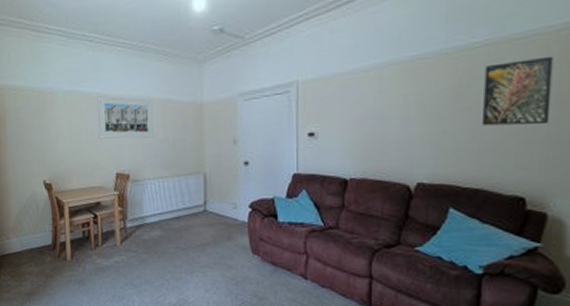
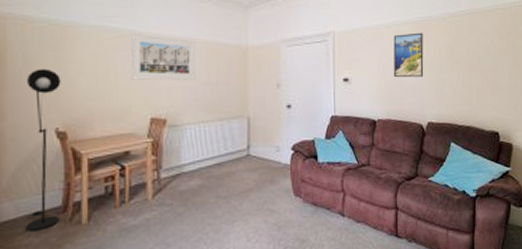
floor lamp: none [20,130,51,262] -> present [26,68,61,232]
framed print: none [373,74,415,131] -> present [393,32,424,78]
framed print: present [483,56,553,126] -> none [469,25,509,76]

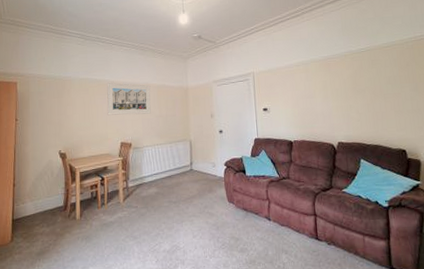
floor lamp: present [26,68,61,232] -> none [41,109,62,224]
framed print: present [393,32,424,78] -> none [303,68,332,106]

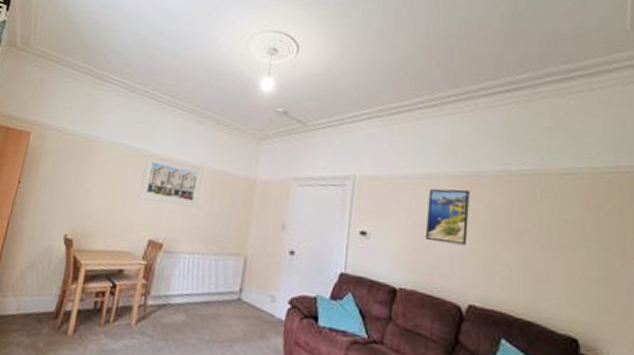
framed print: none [303,68,332,106] -> present [426,188,470,246]

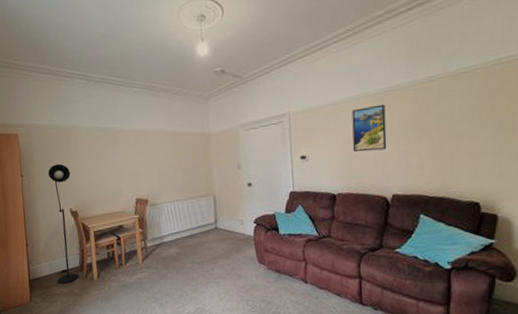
floor lamp: none [21,176,79,333] -> present [47,163,79,284]
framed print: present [138,153,205,208] -> none [116,131,168,169]

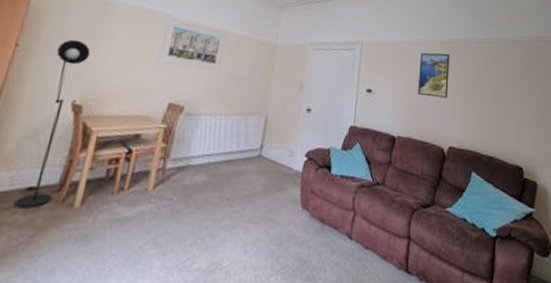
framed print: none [116,131,168,169] -> present [158,17,228,71]

